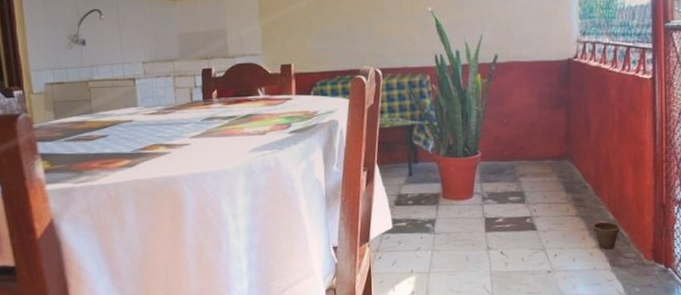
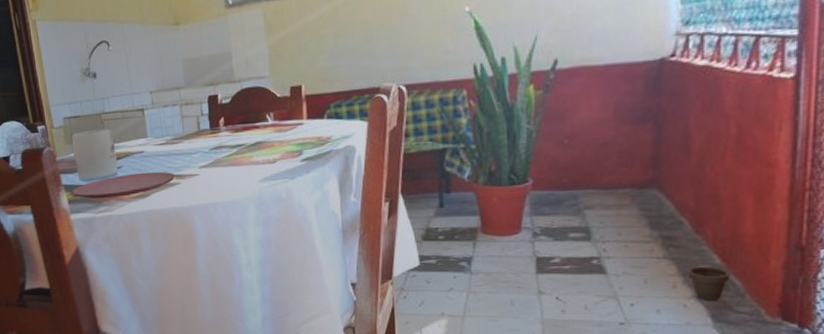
plate: none [49,141,165,168] -> present [72,171,175,199]
mug: none [52,96,104,150] -> present [71,128,119,181]

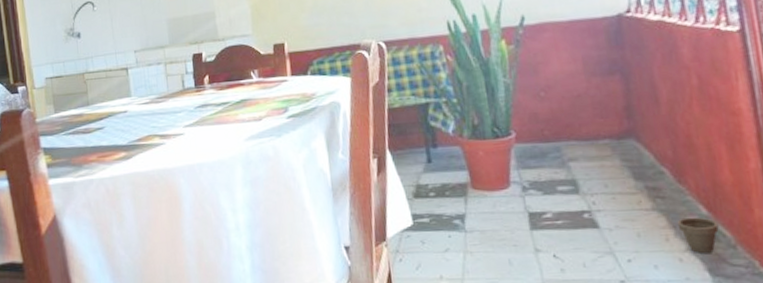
mug: present [71,128,119,181] -> none [52,88,101,144]
plate: present [72,171,175,199] -> none [51,131,160,162]

